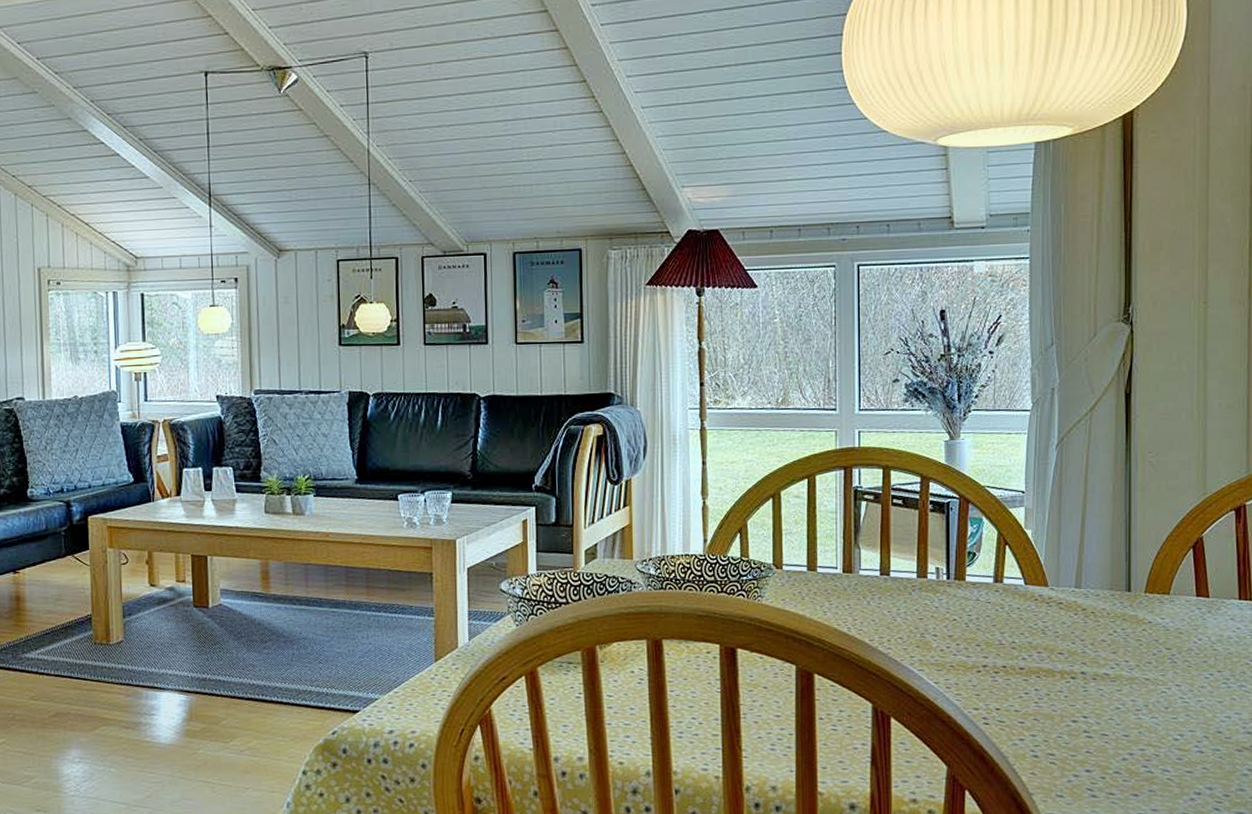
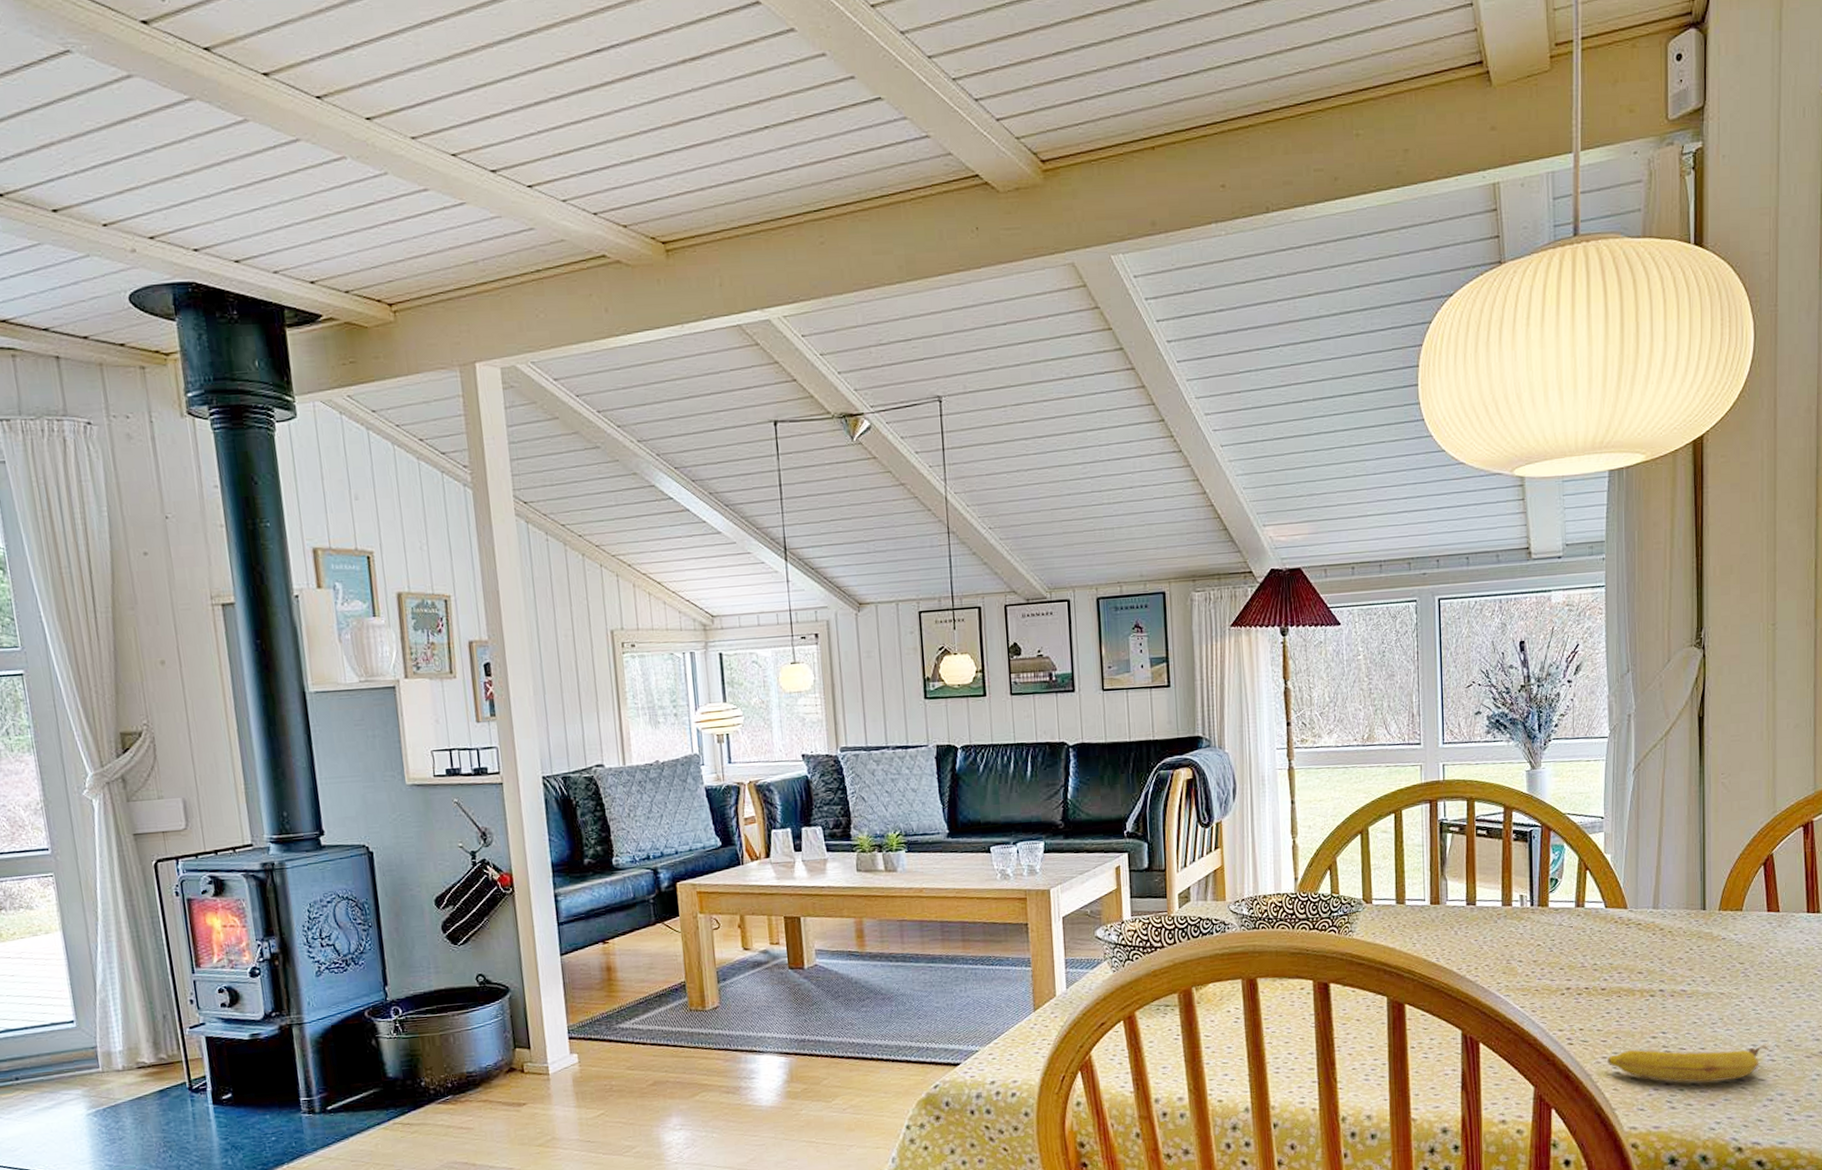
banana: none [1025,733,1196,772] -> present [1607,1045,1768,1083]

